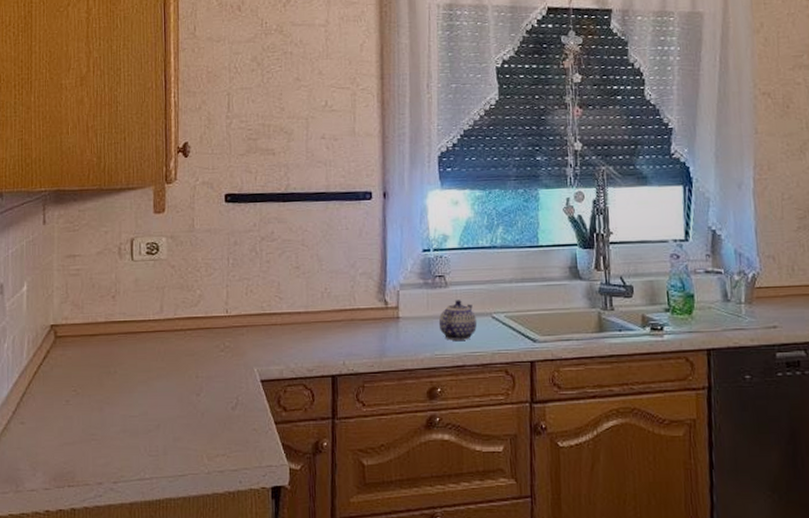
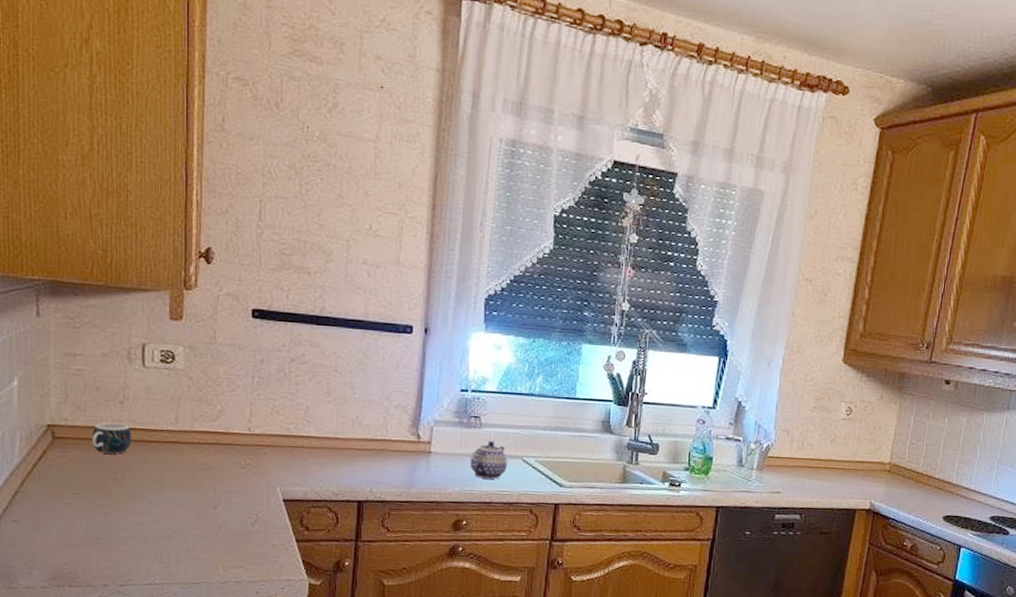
mug: none [88,317,123,348] -> present [92,422,132,454]

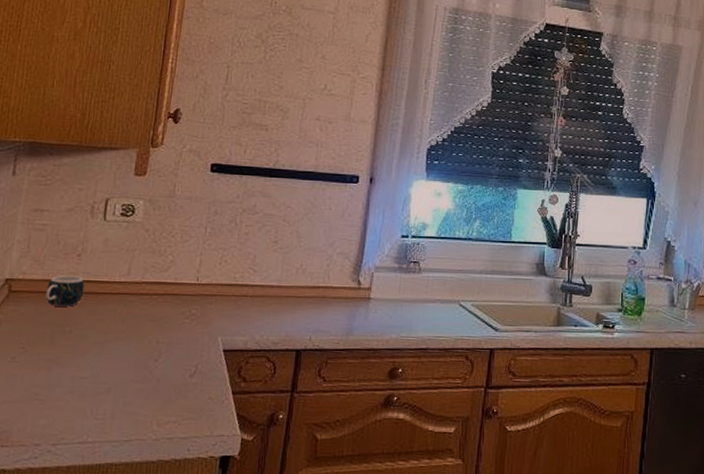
teapot: present [470,441,508,479] -> none [407,286,445,325]

